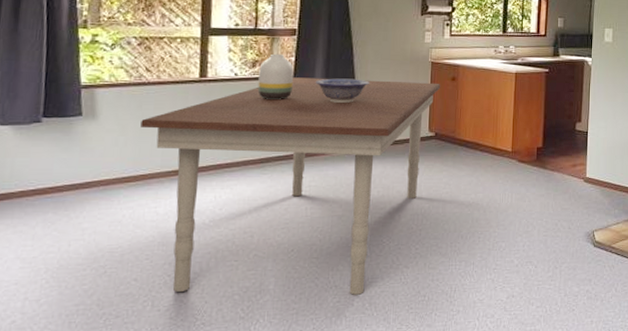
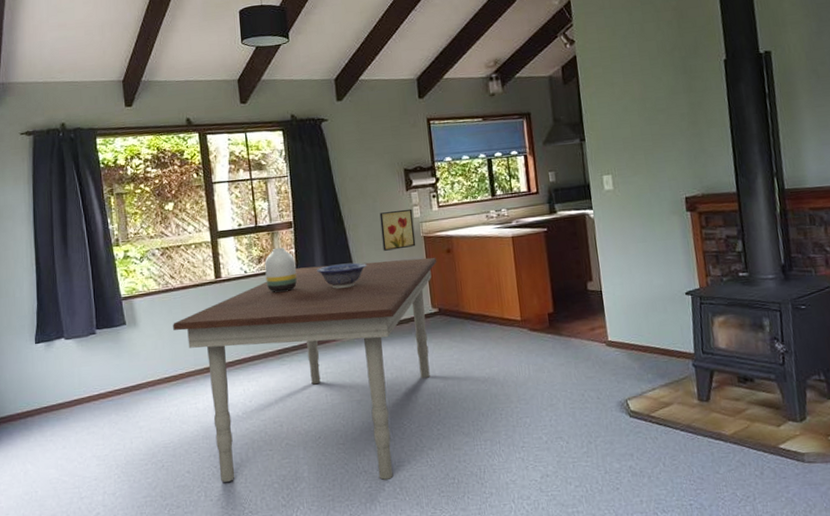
wall art: none [388,33,424,71] -> present [379,208,416,251]

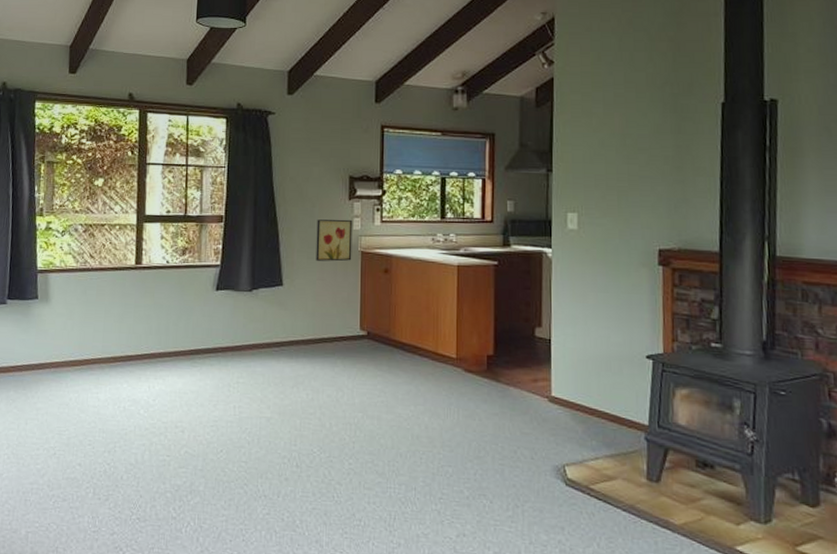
dining table: present [173,257,437,482] -> none [85,266,372,509]
vase: present [264,247,297,292] -> none [187,241,221,289]
decorative bowl: present [317,262,367,289] -> none [243,267,296,295]

